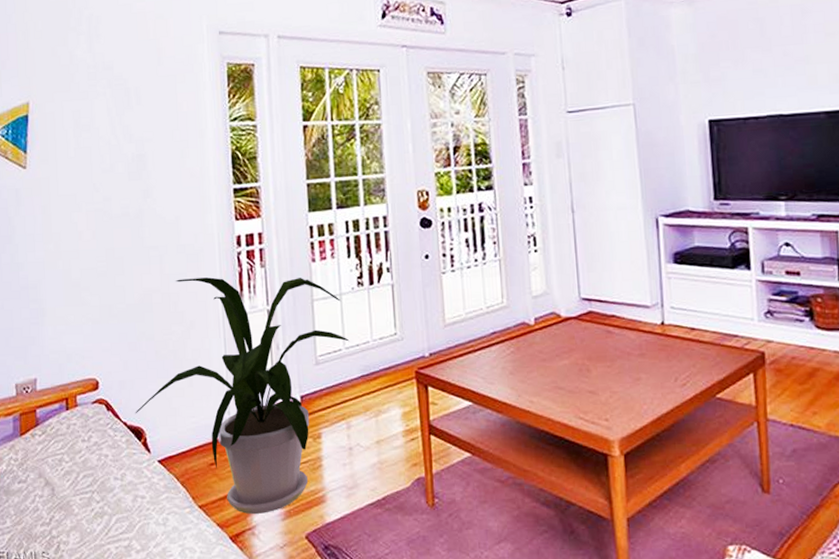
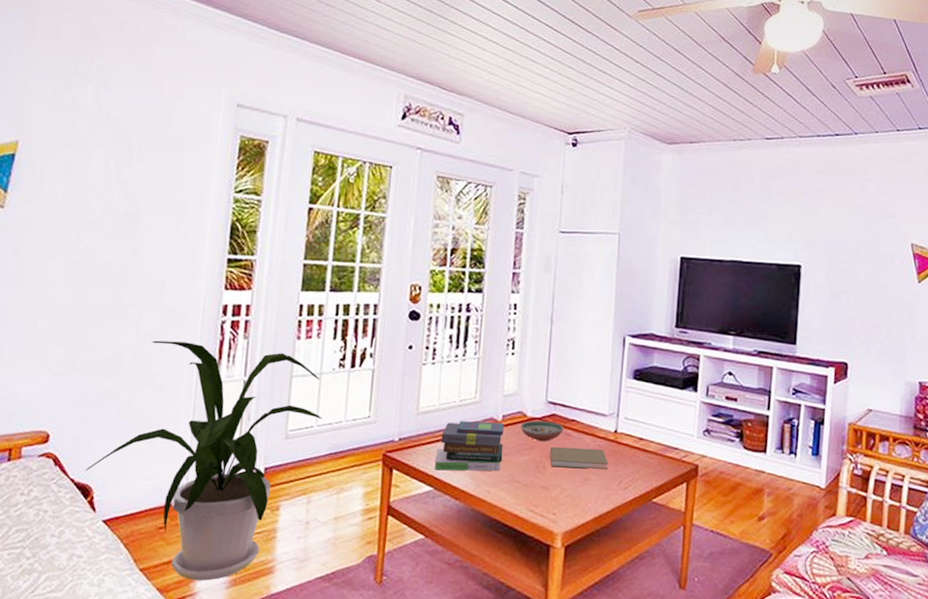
books: none [470,327,542,383] -> present [435,421,504,471]
decorative bowl: none [555,319,604,342] -> present [520,420,564,441]
book: none [592,344,659,369] -> present [550,446,608,470]

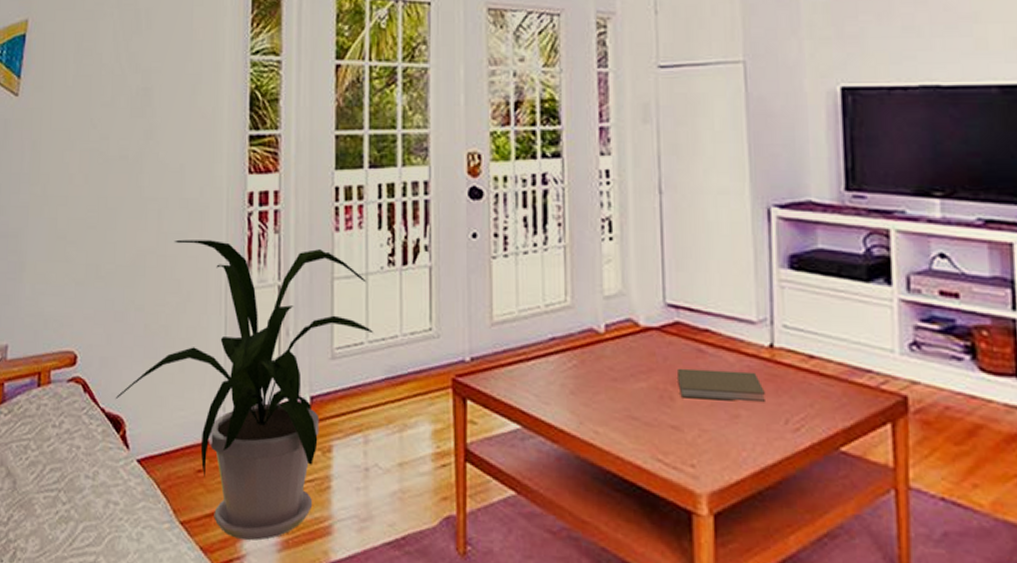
books: present [435,421,504,471] -> none [521,333,611,403]
decorative bowl: present [520,420,564,441] -> none [631,330,694,361]

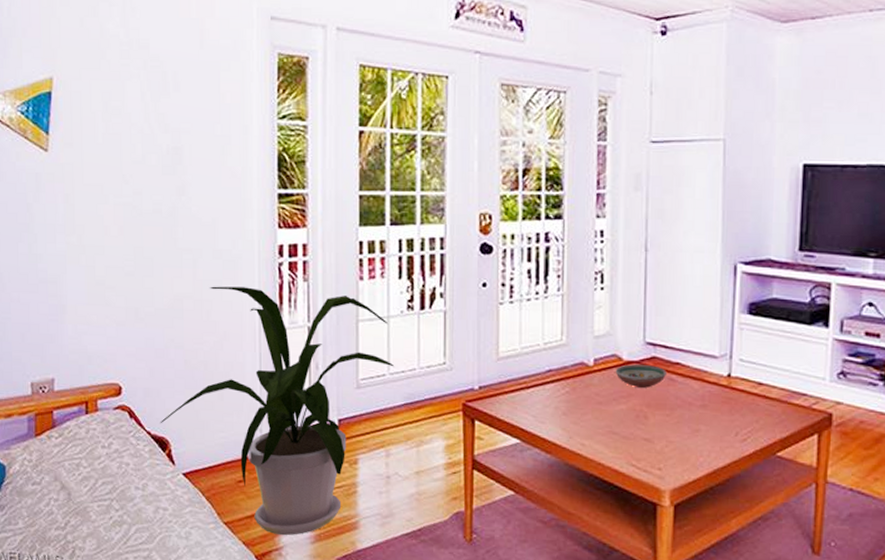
decorative bowl: none [631,330,694,361] -> present [615,364,666,388]
book: present [678,368,765,403] -> none [652,393,721,420]

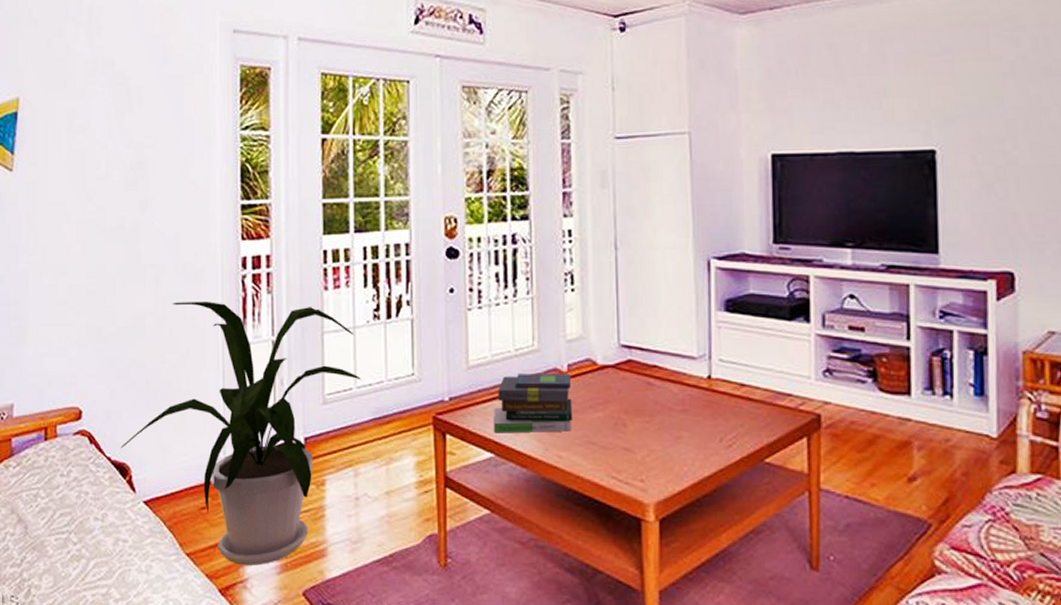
books: none [521,366,597,422] -> present [494,374,573,434]
decorative bowl: present [615,364,666,388] -> none [590,368,644,393]

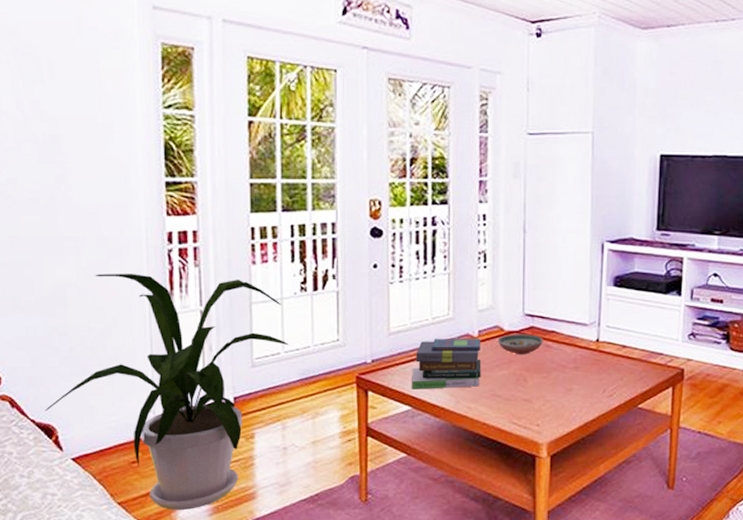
decorative bowl: none [590,368,644,393] -> present [497,333,543,354]

